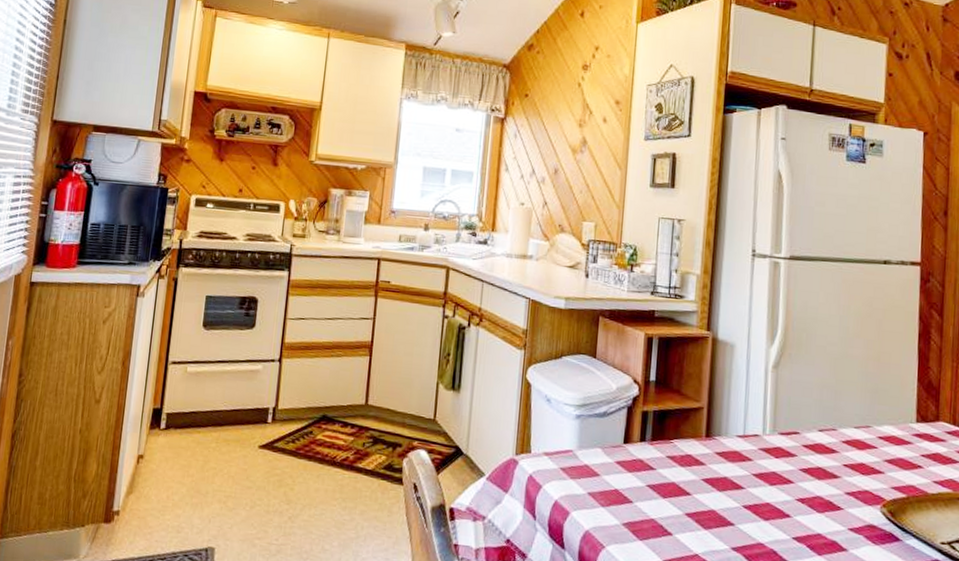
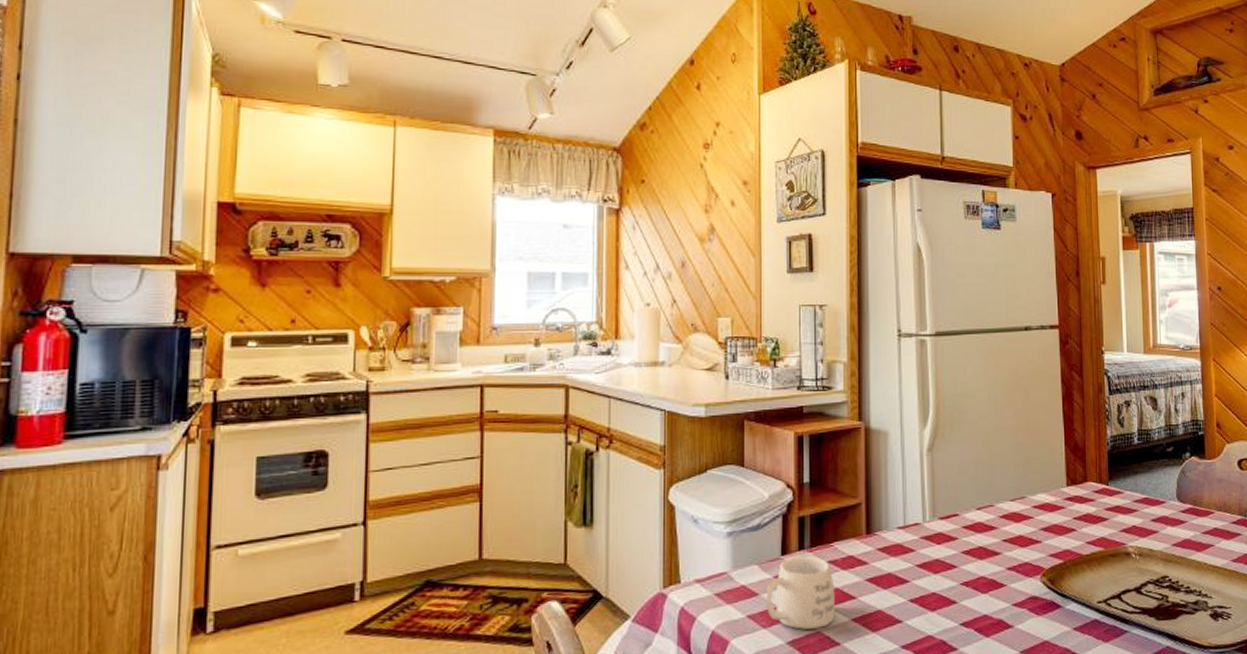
mug: none [605,447,672,517] -> present [765,556,835,630]

